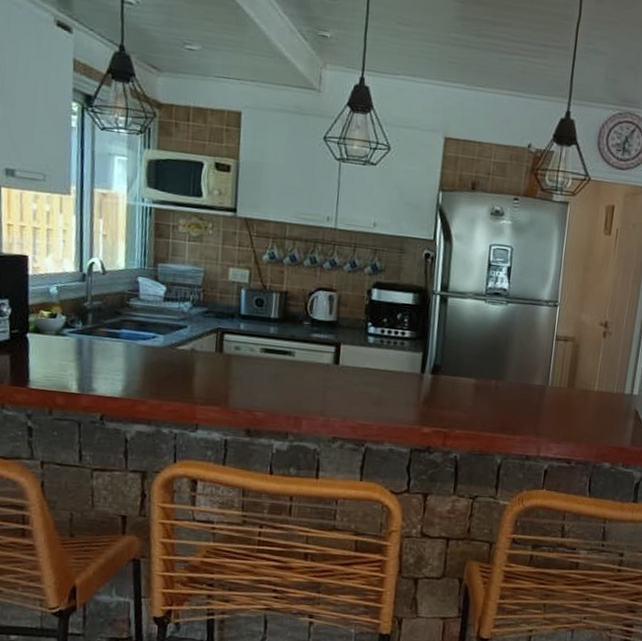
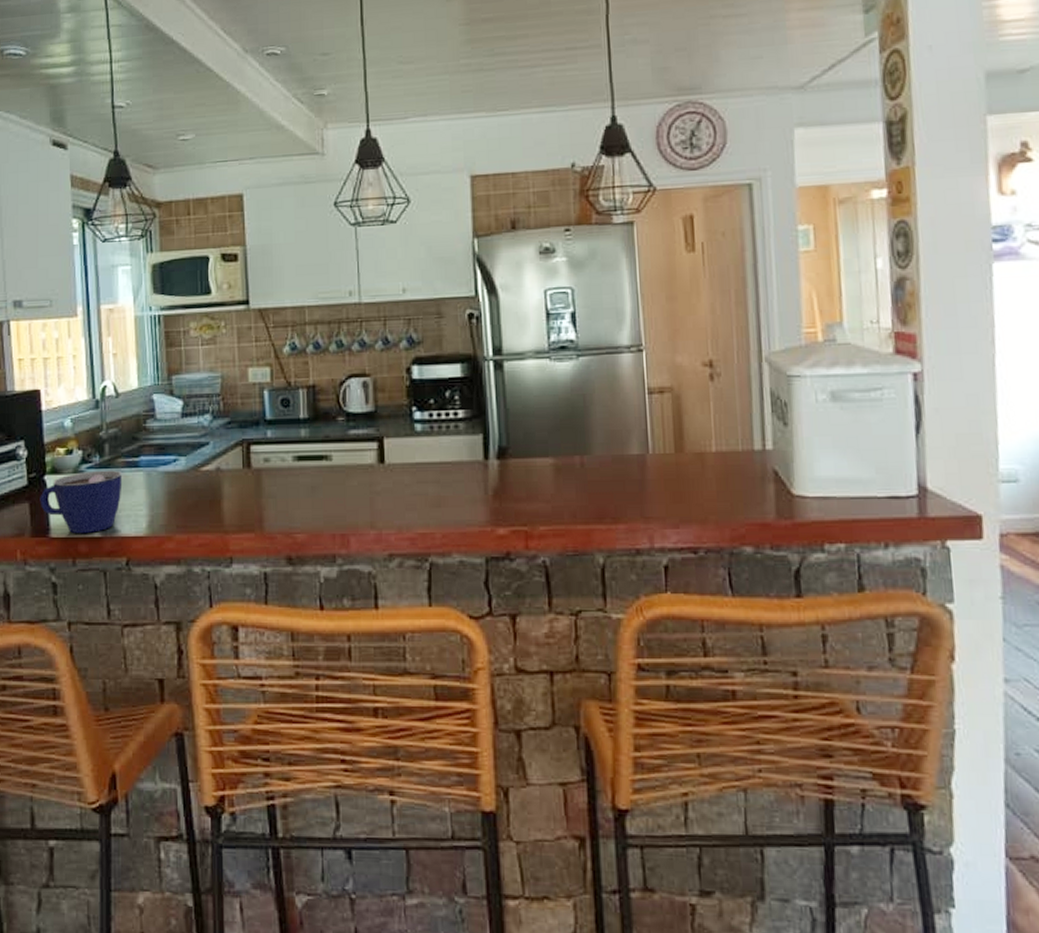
cup: none [20,335,103,389] -> present [40,470,123,534]

